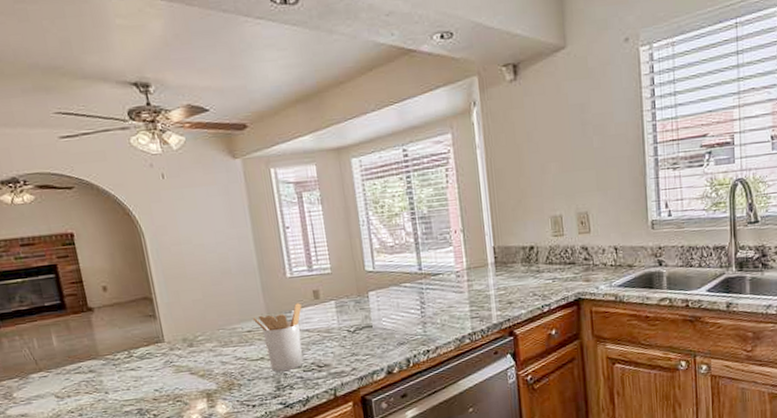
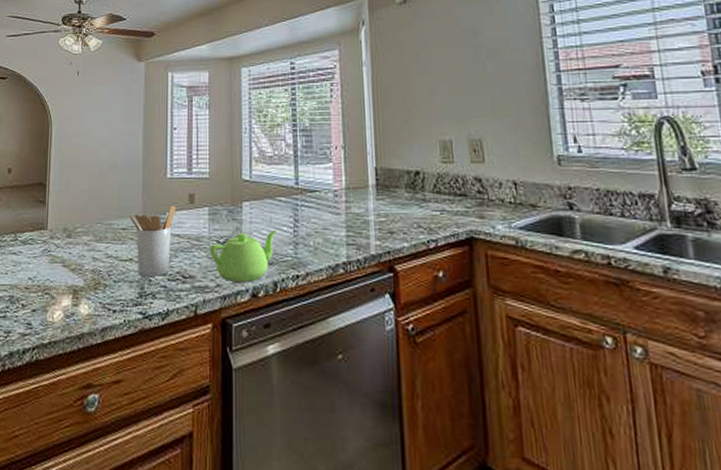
teapot: none [341,313,405,364] -> present [210,229,277,282]

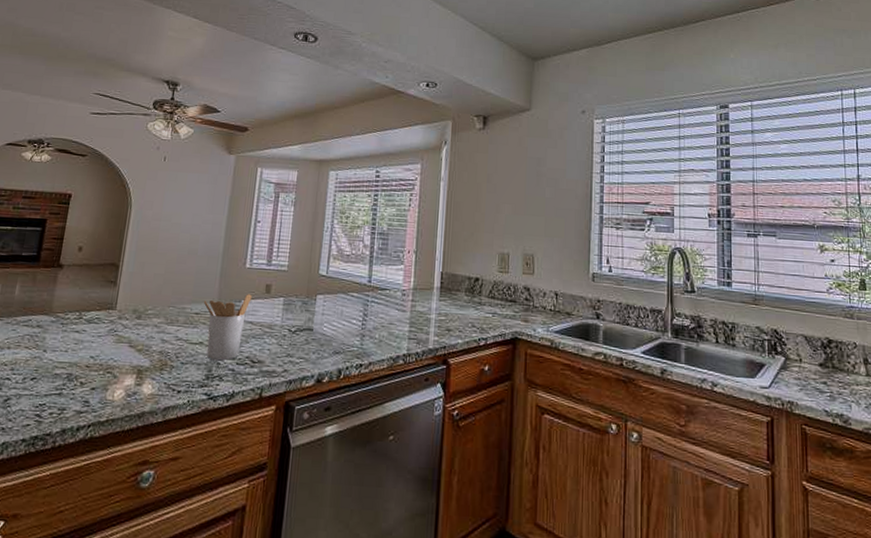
teapot: present [210,229,277,282] -> none [281,322,346,369]

